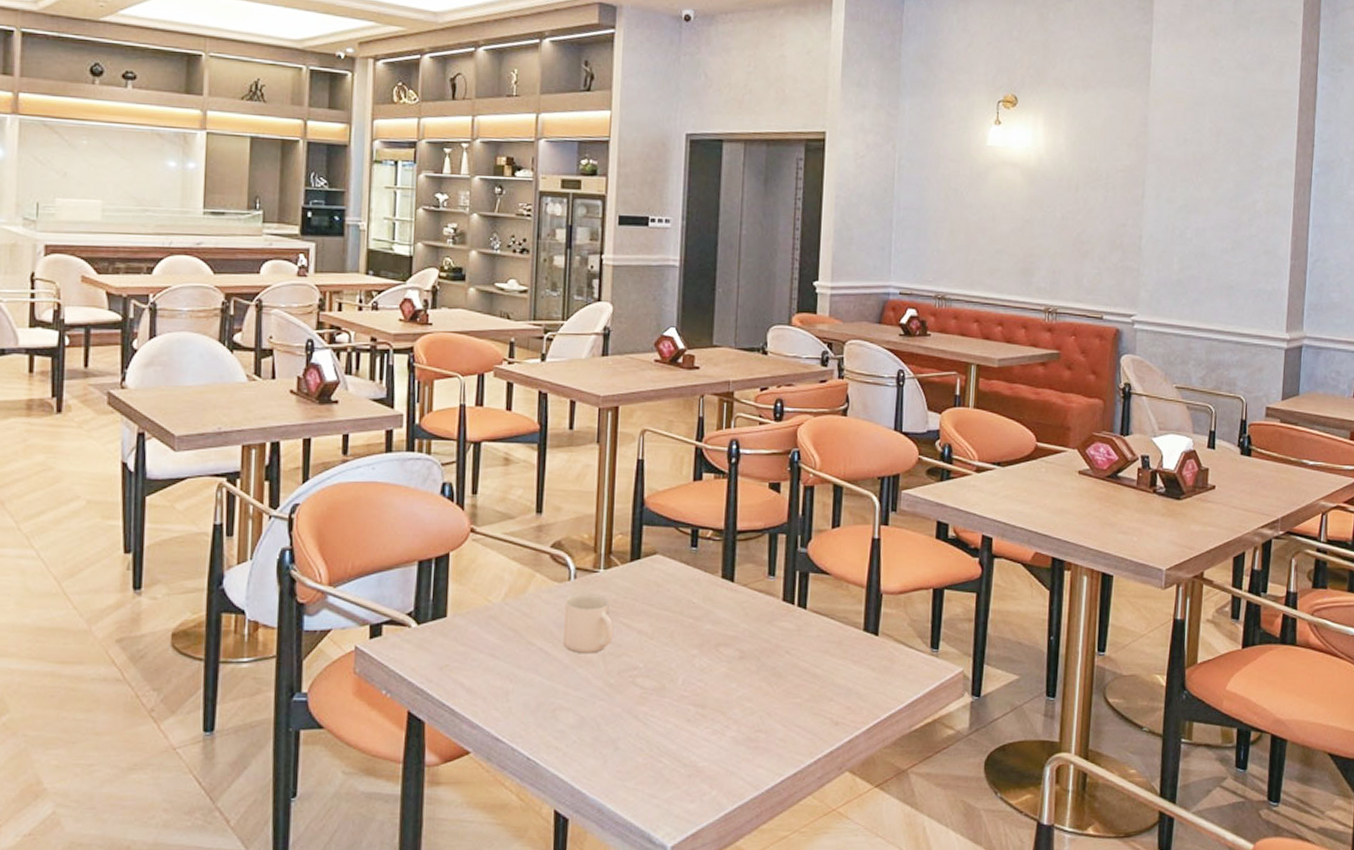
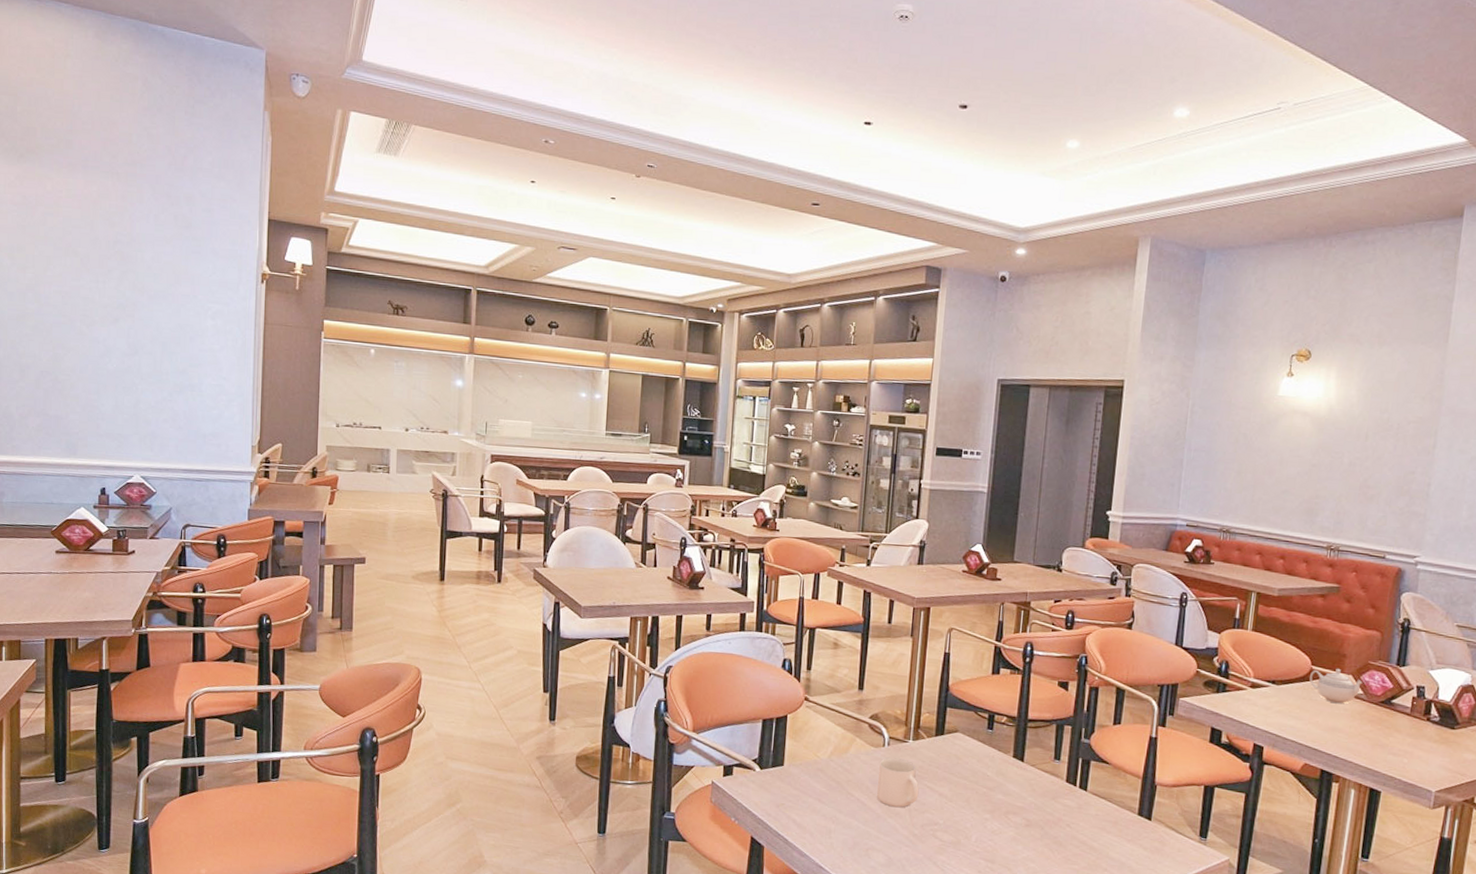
teapot: none [1035,443,1089,483] -> present [1309,668,1363,704]

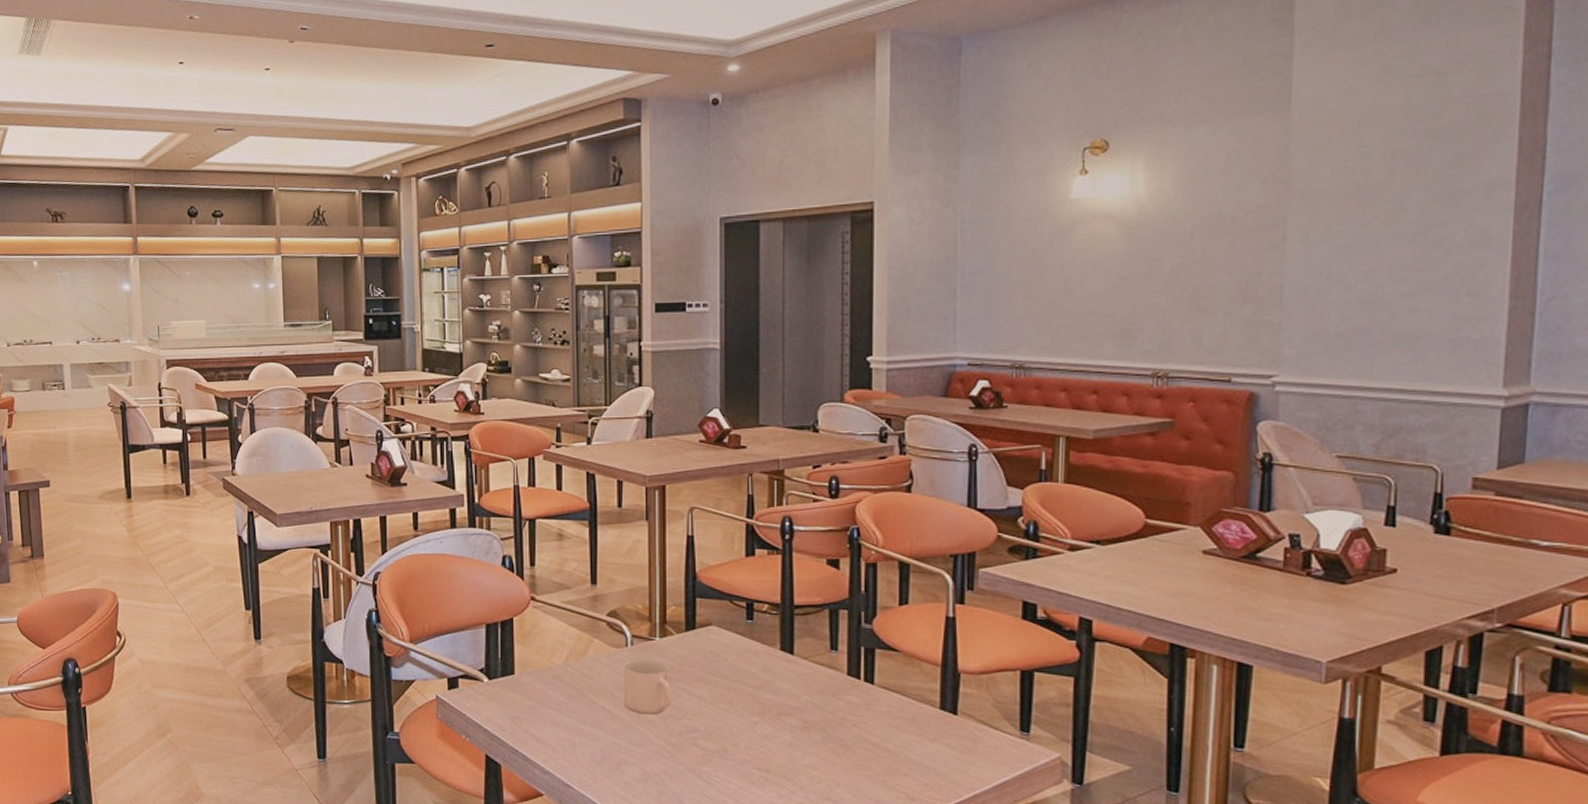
teapot: present [1309,668,1363,704] -> none [1145,519,1216,563]

